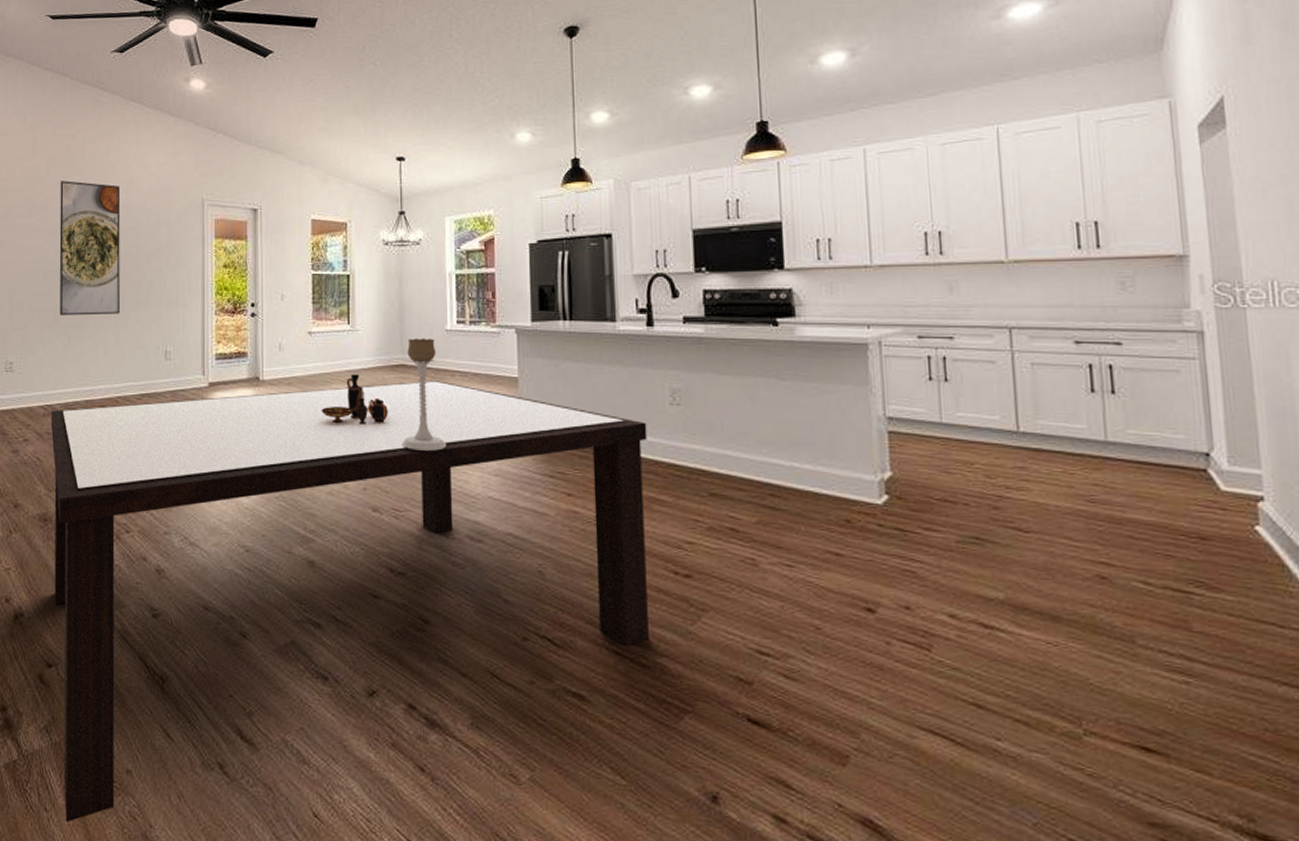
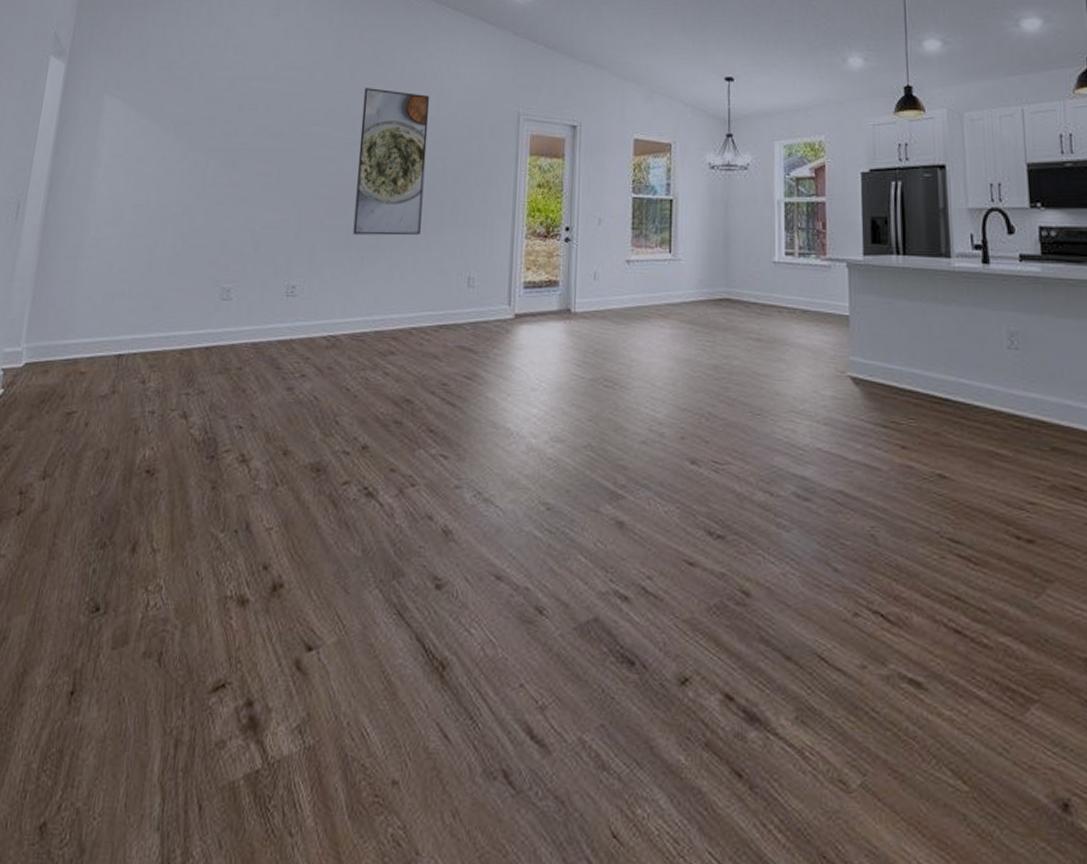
dining table: present [50,380,650,822] -> none [313,317,992,850]
vase: present [321,374,388,425] -> none [637,308,710,365]
candle holder: present [402,338,447,451] -> none [724,270,773,396]

